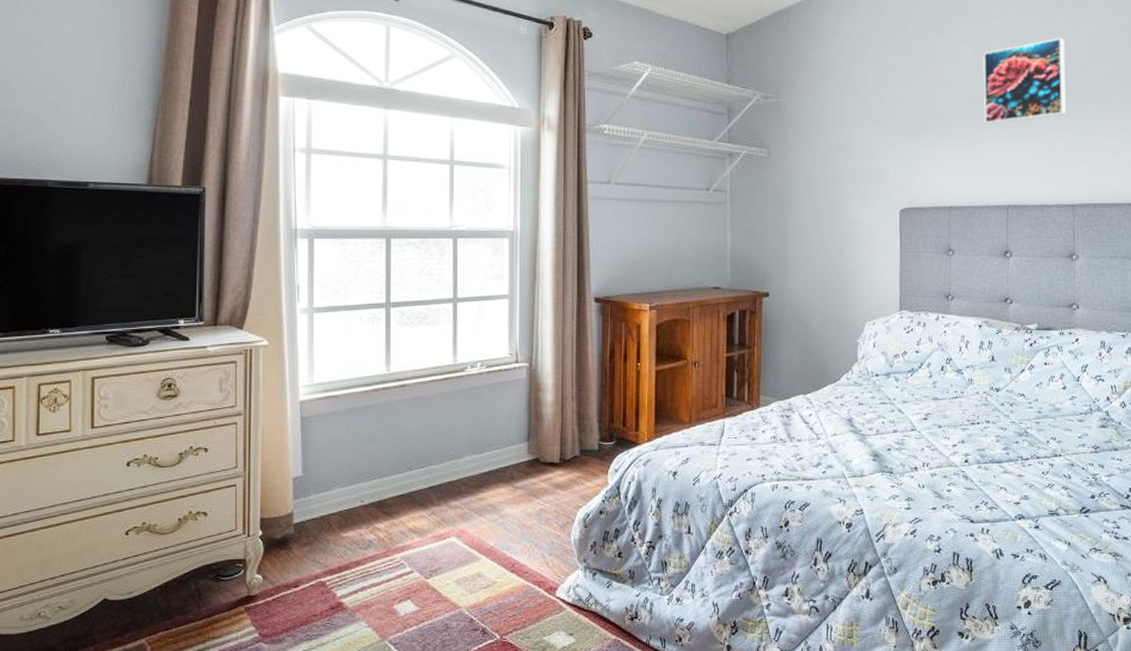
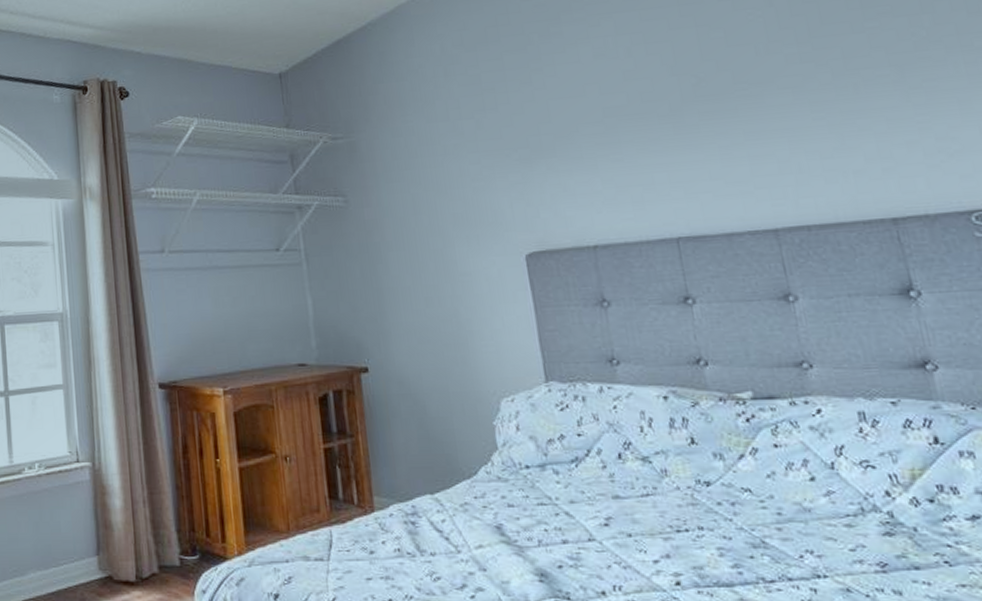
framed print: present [983,38,1067,124] -> none [607,22,741,139]

